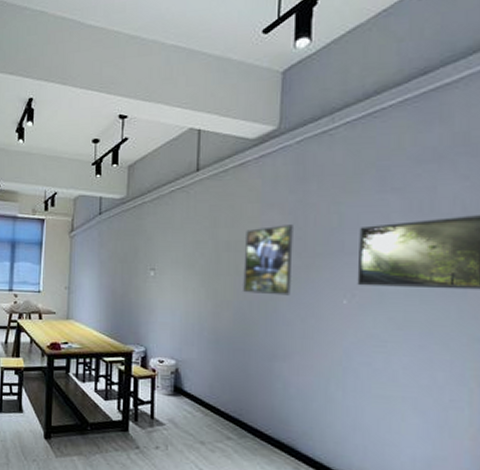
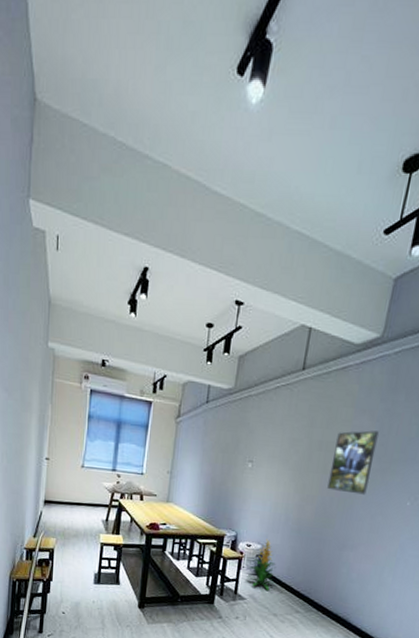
indoor plant: none [163,353,198,413] -> present [246,539,277,591]

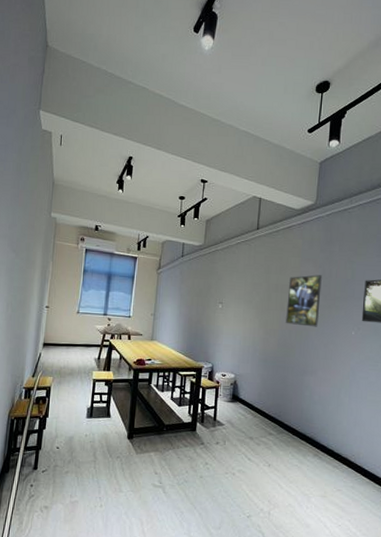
indoor plant: present [246,539,277,591] -> none [223,369,250,416]

